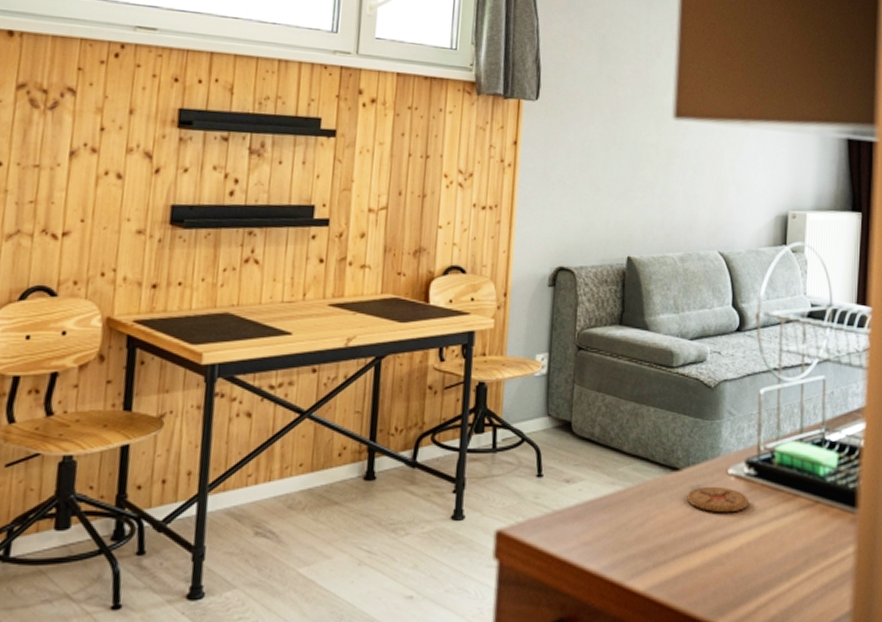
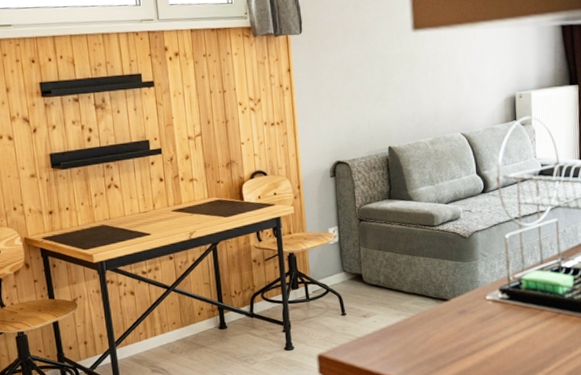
coaster: present [687,486,750,513] -> none [456,309,505,328]

